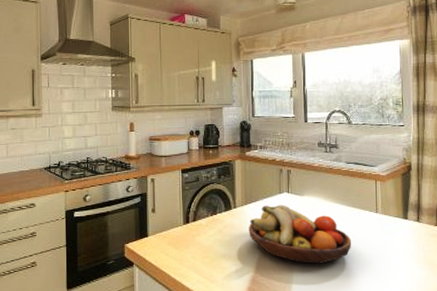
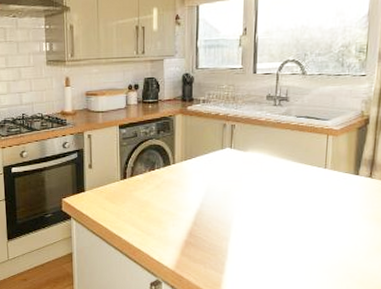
fruit bowl: present [249,204,352,264] -> none [187,160,296,219]

